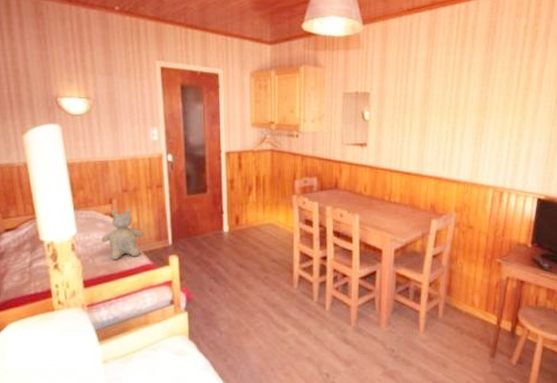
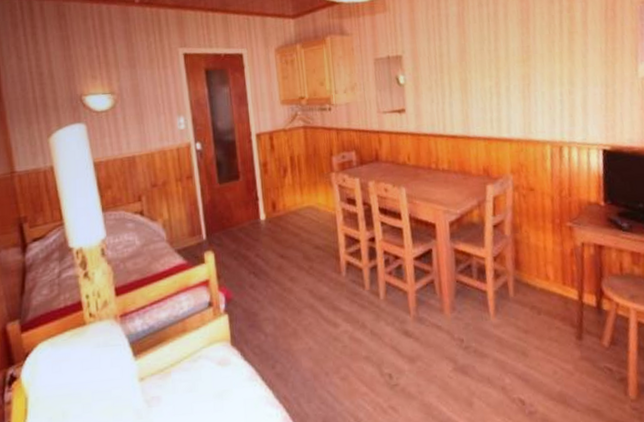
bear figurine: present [101,208,144,261] -> none [132,204,176,263]

